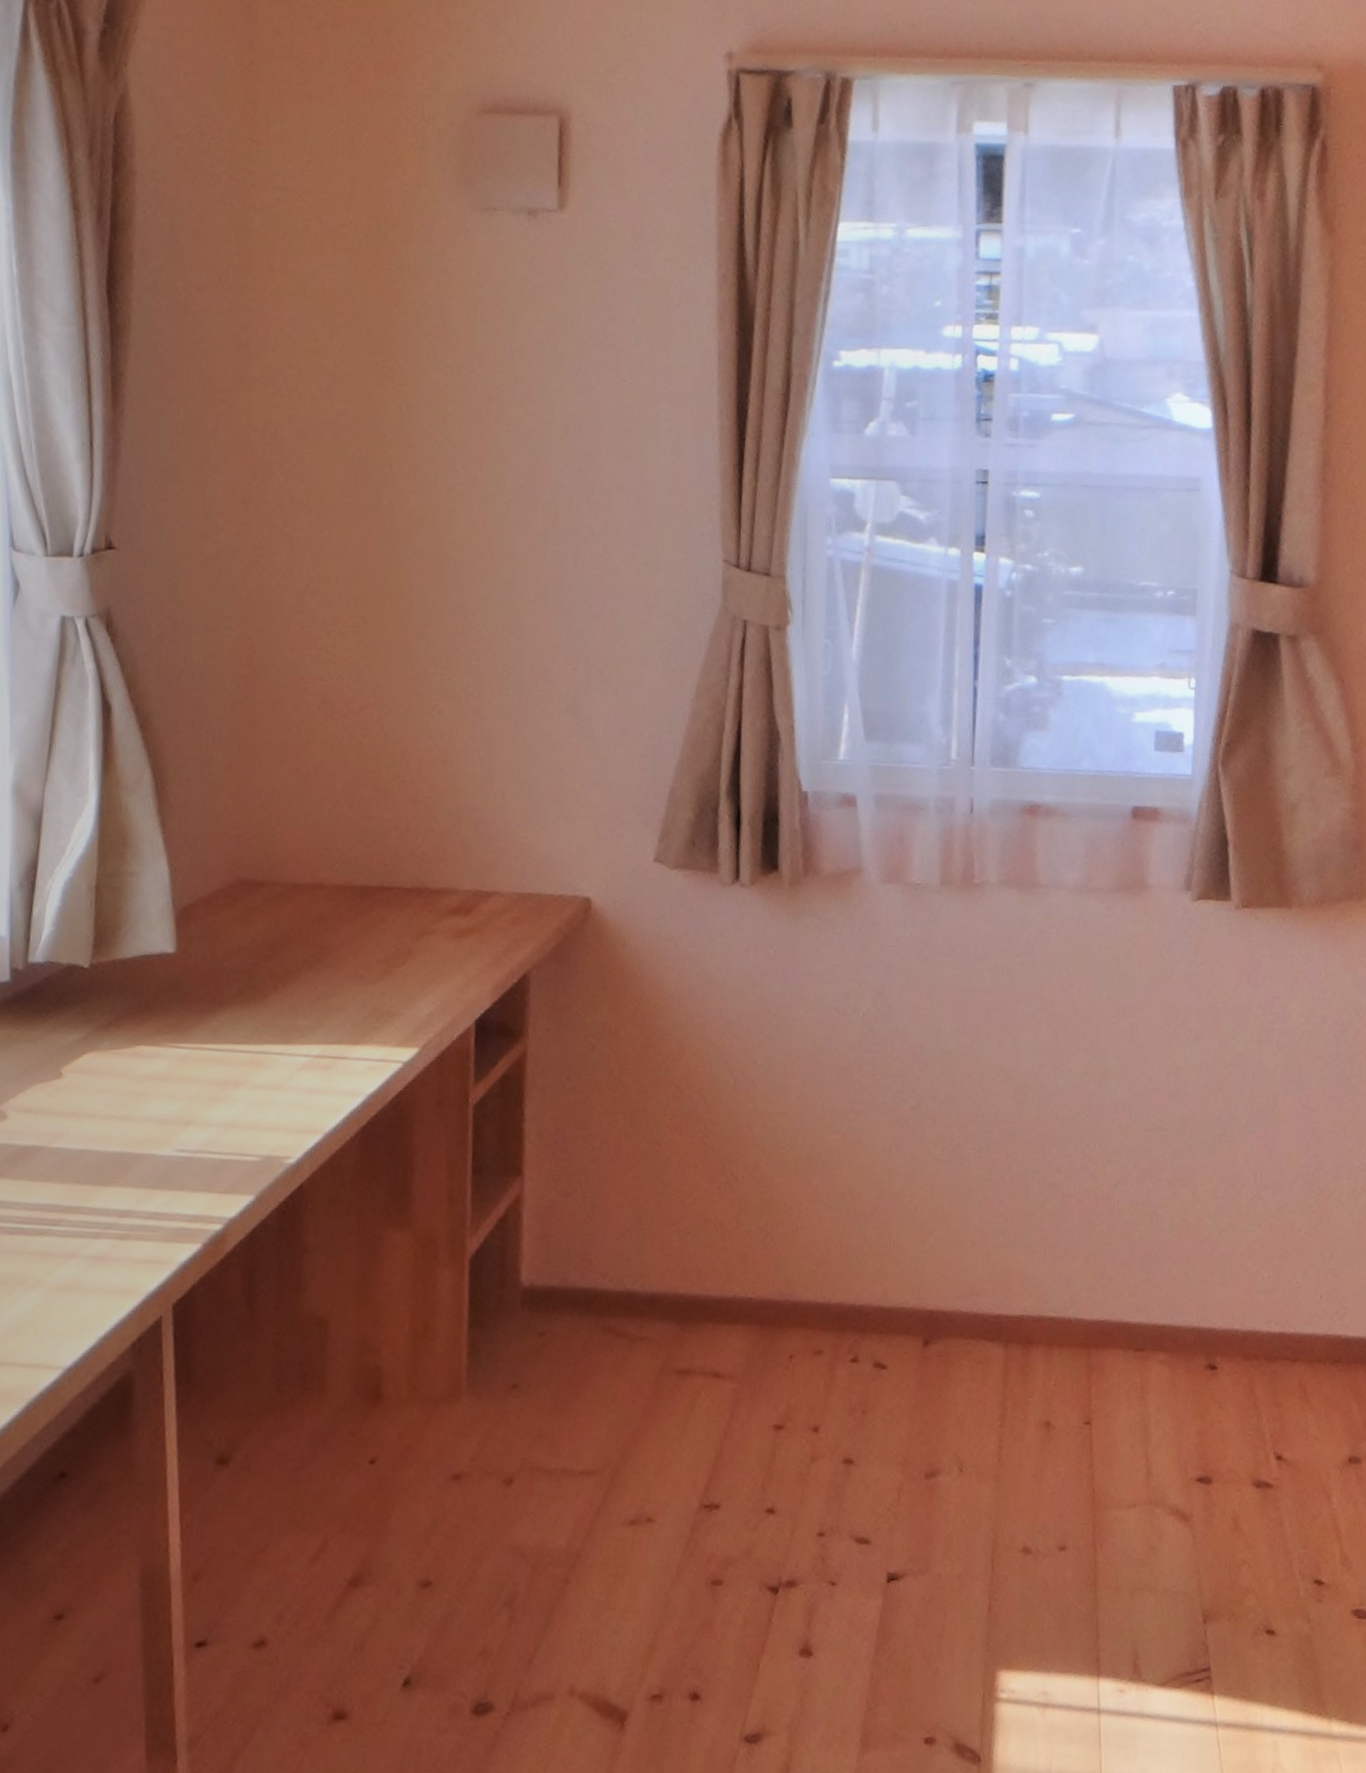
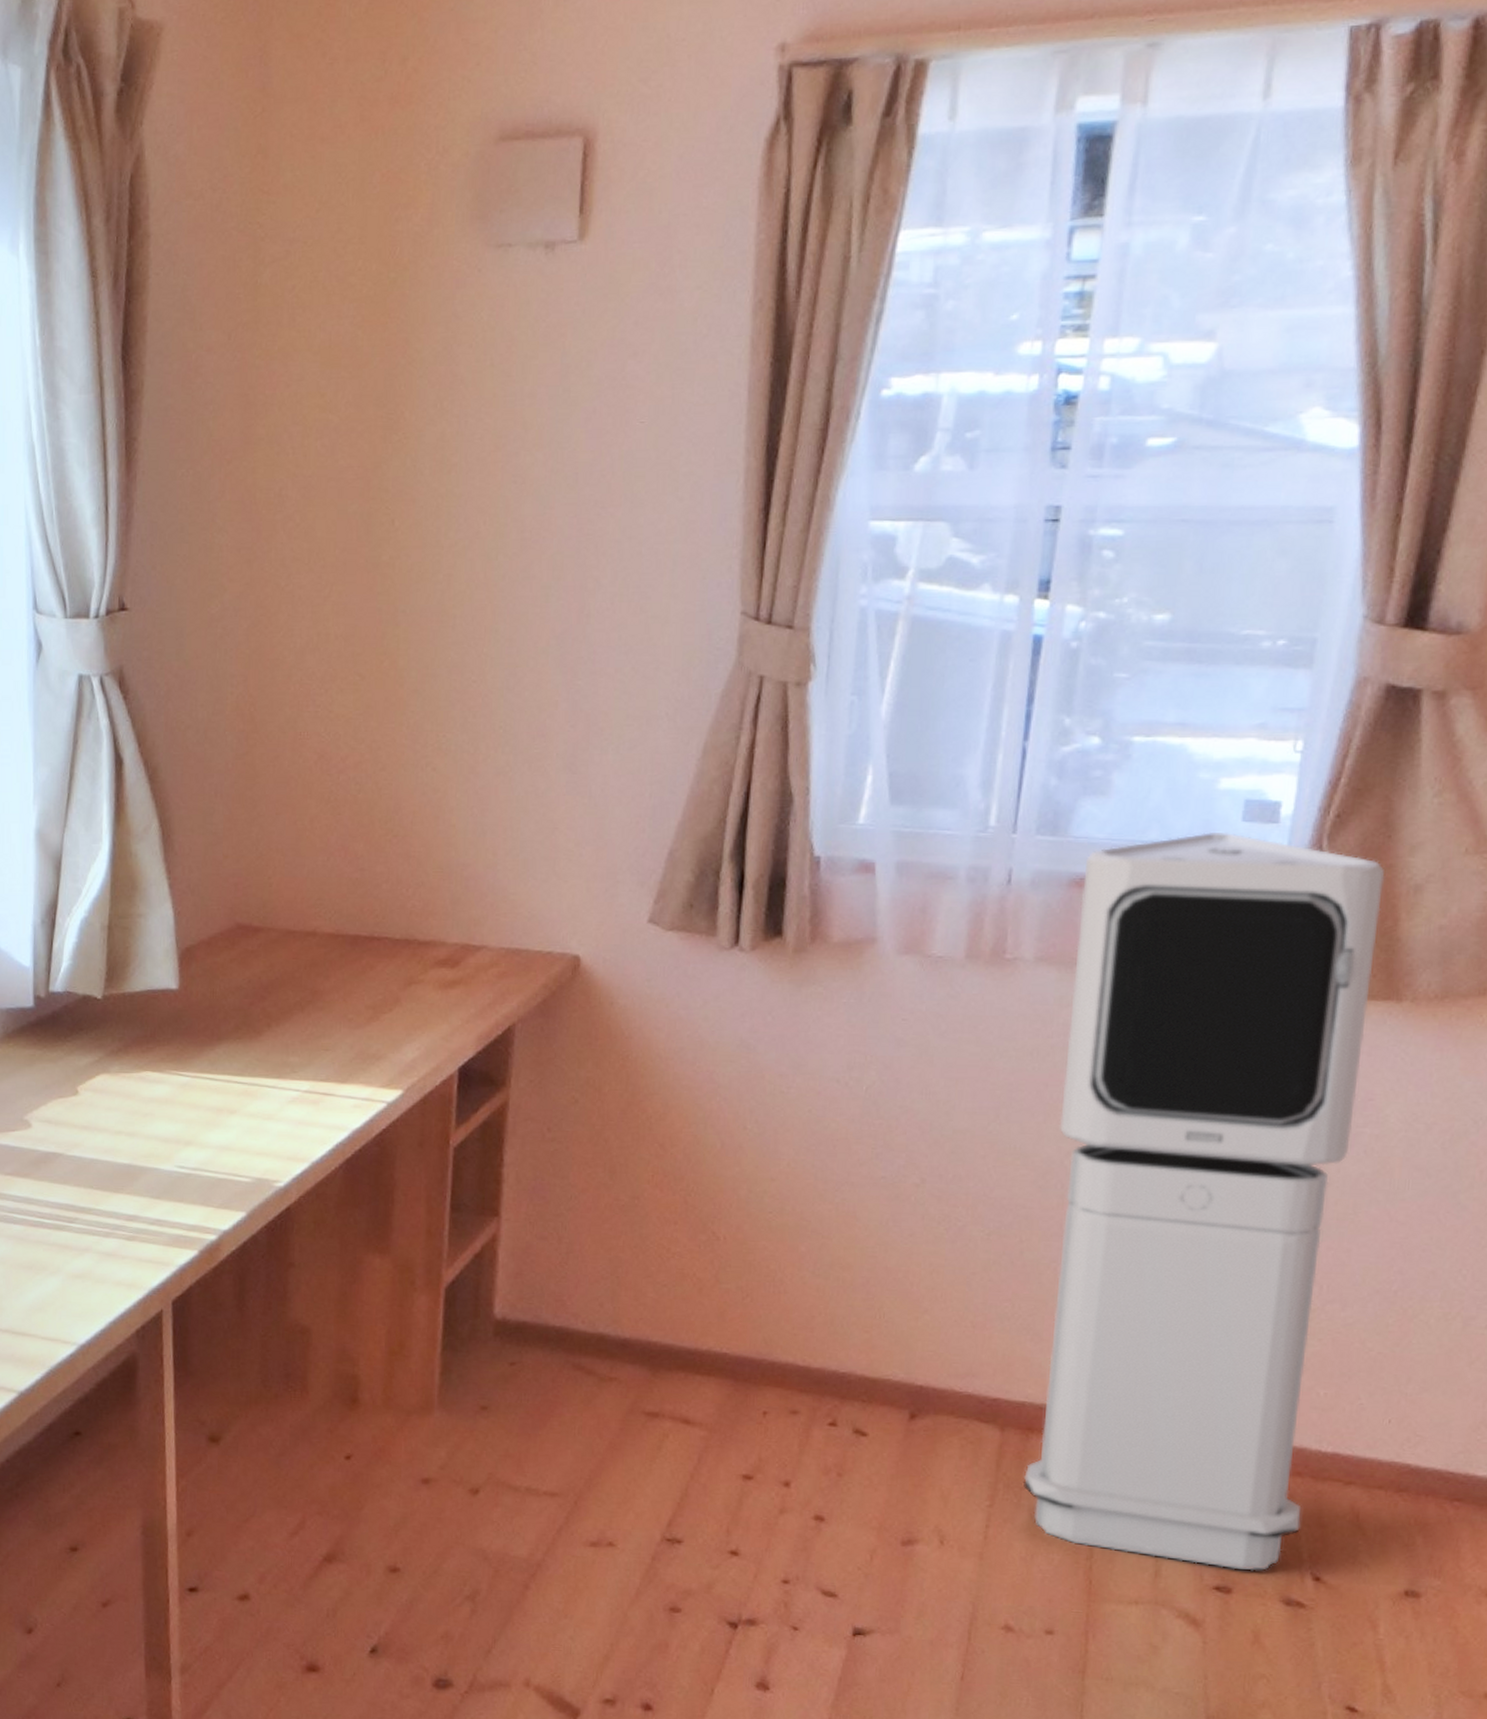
air purifier: none [1027,760,1268,1459] -> present [1022,831,1385,1571]

